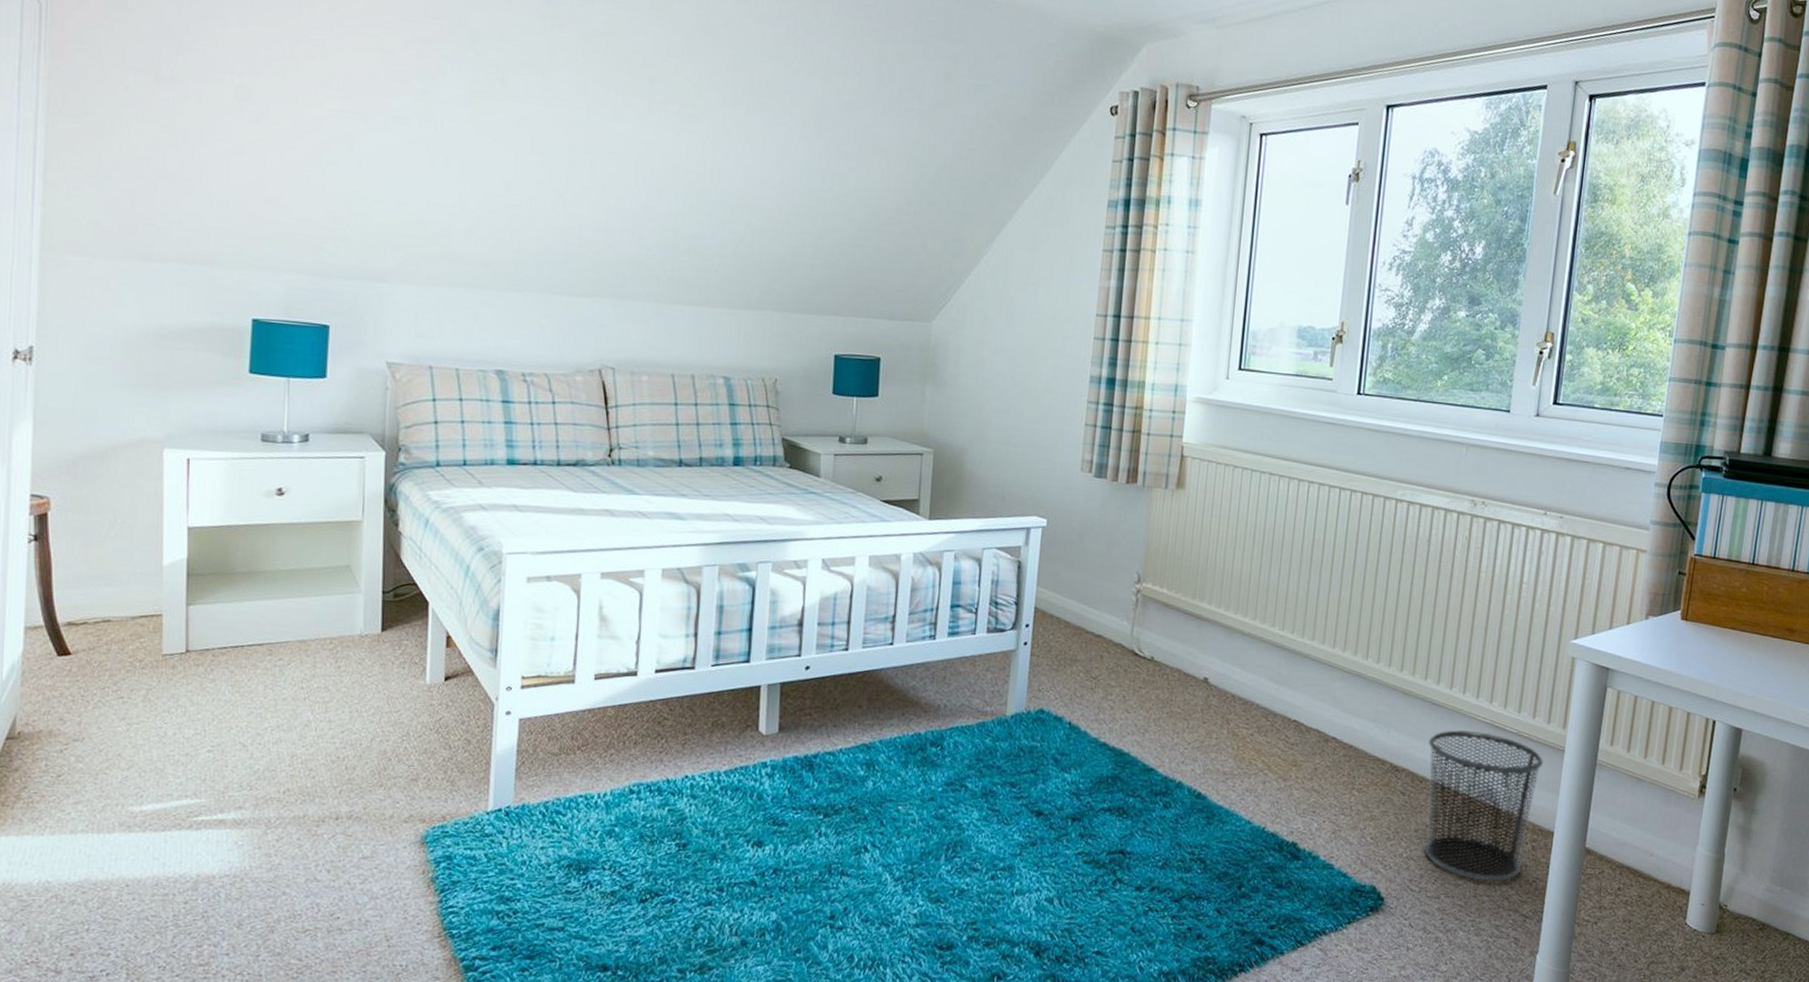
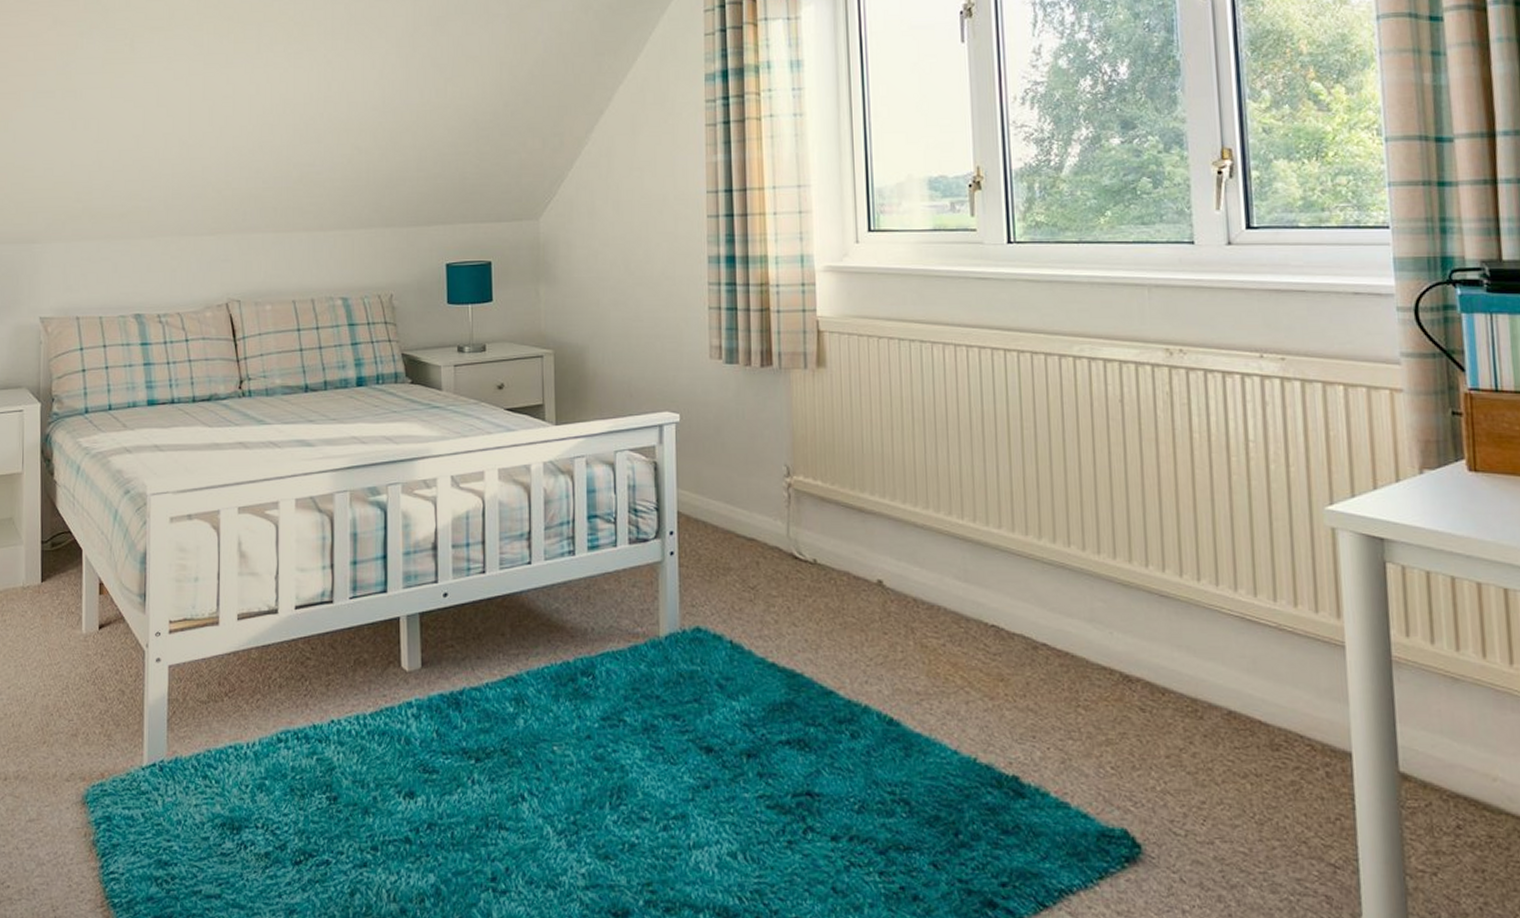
waste bin: present [1424,729,1543,882] -> none [1164,626,1319,821]

